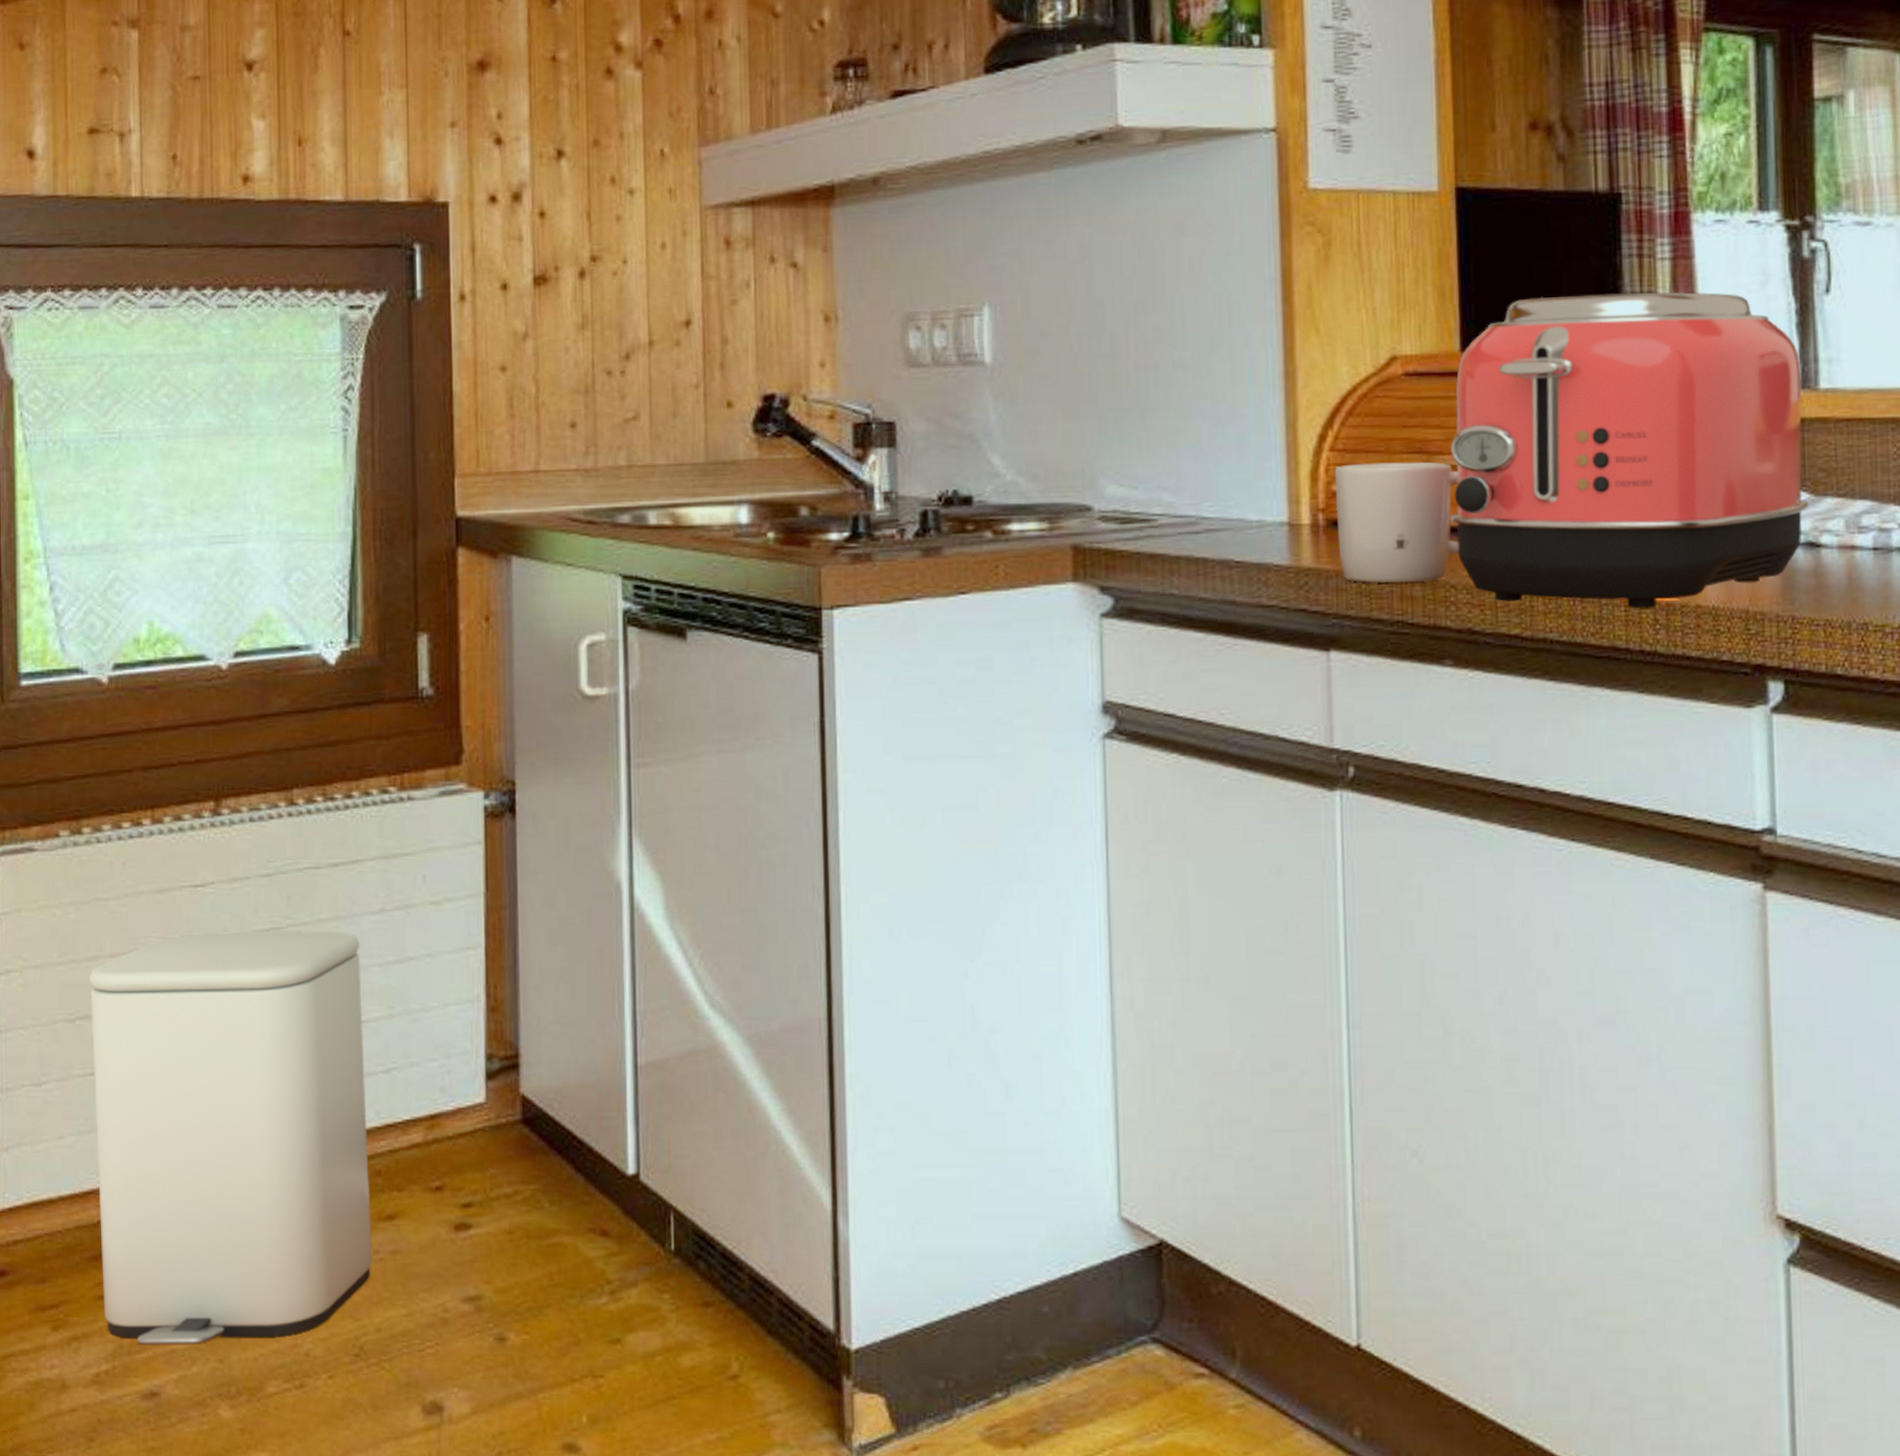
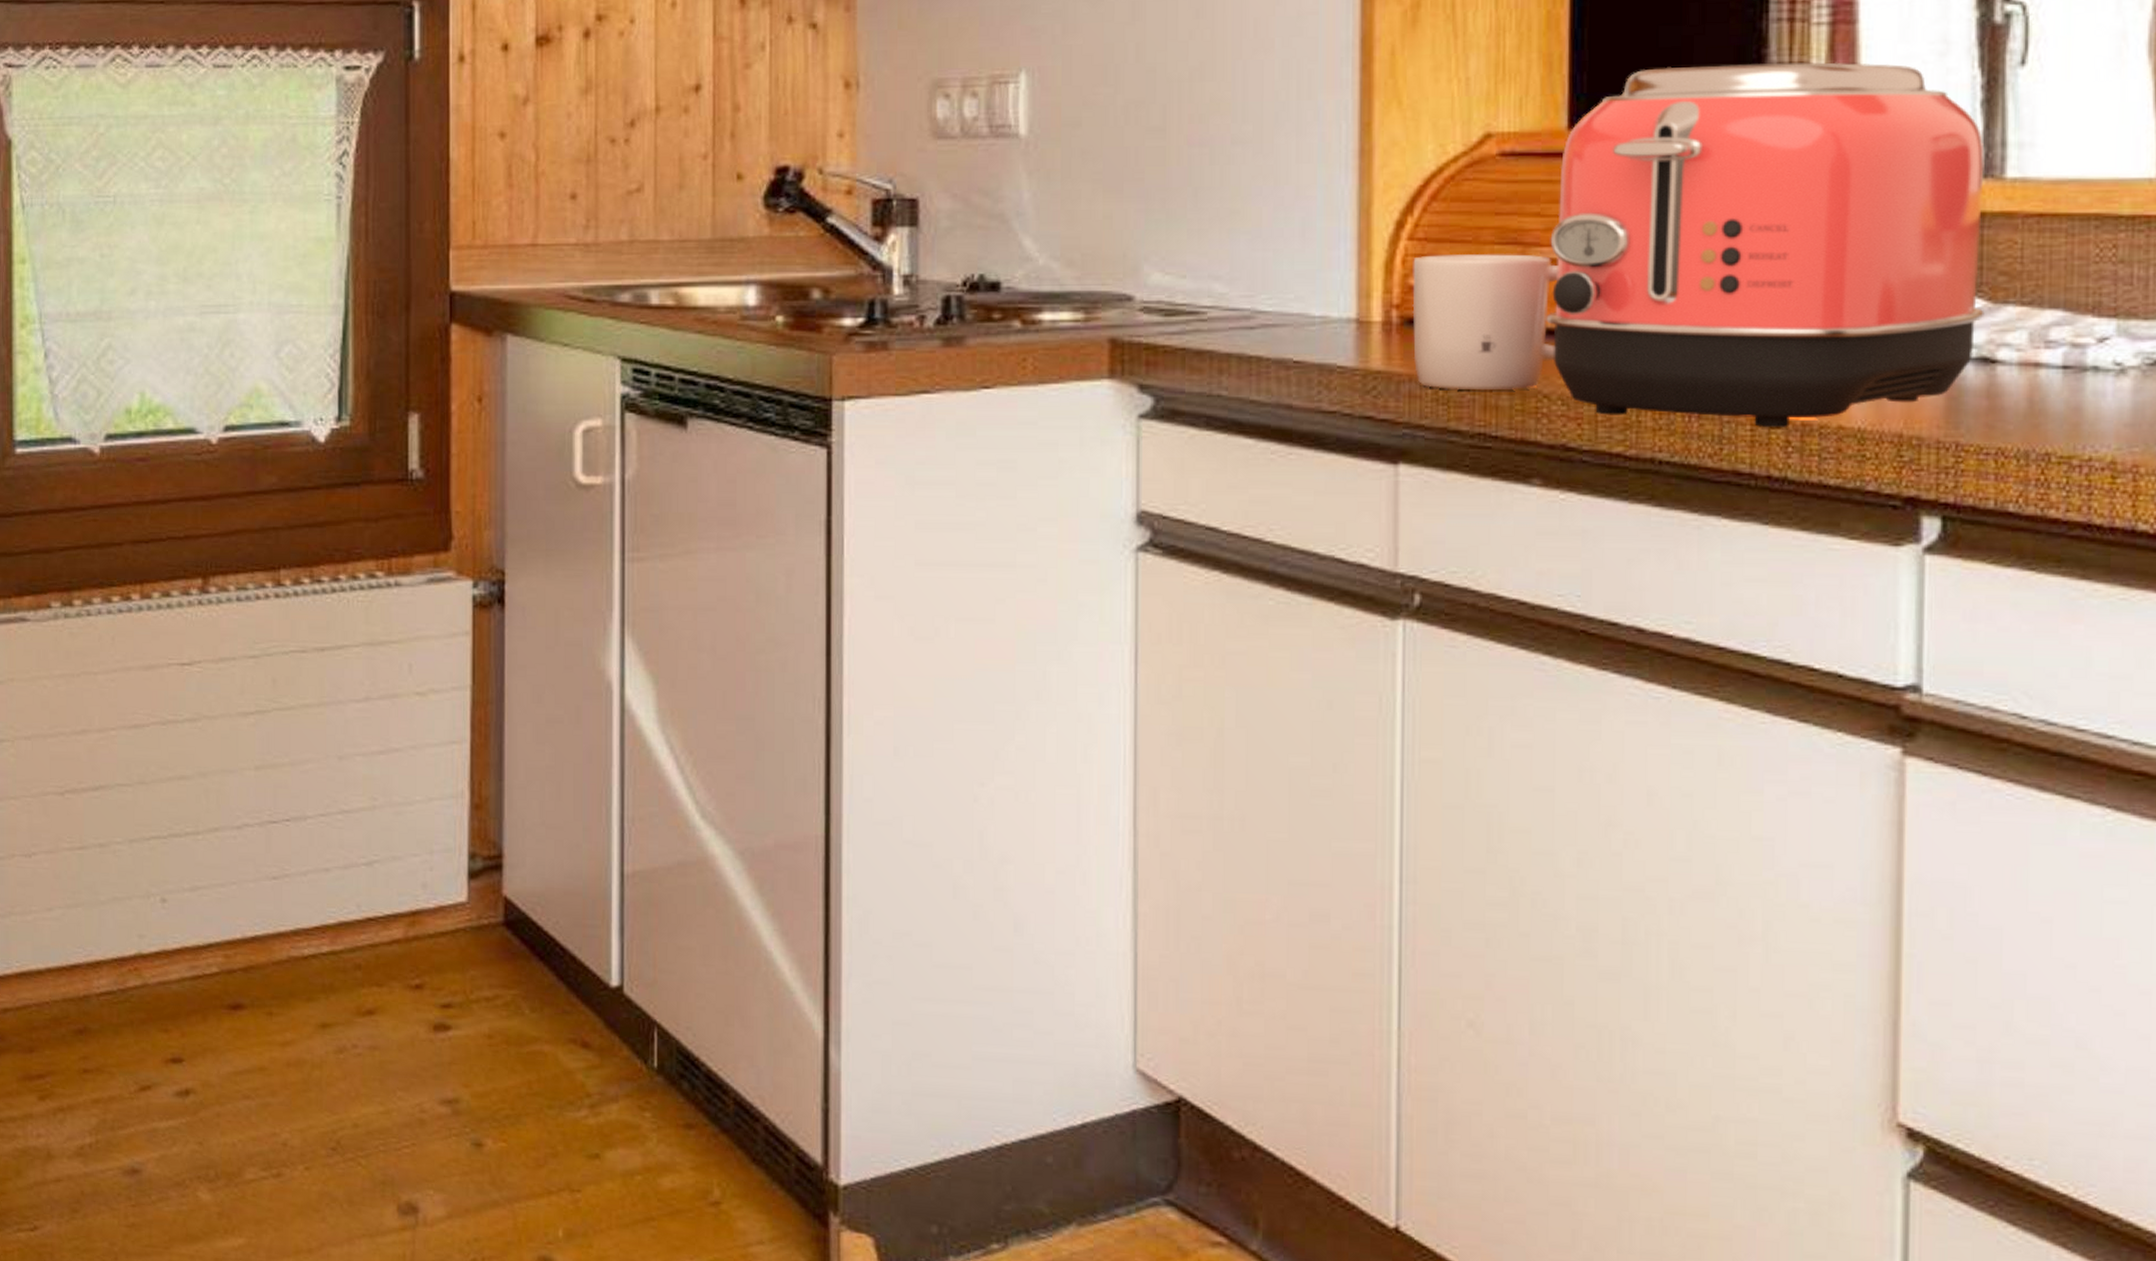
pedal bin: present [88,930,373,1346] -> none [77,713,351,1127]

